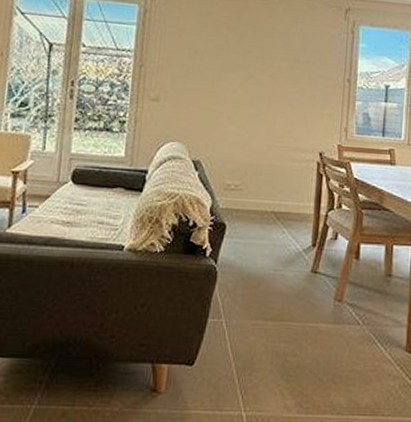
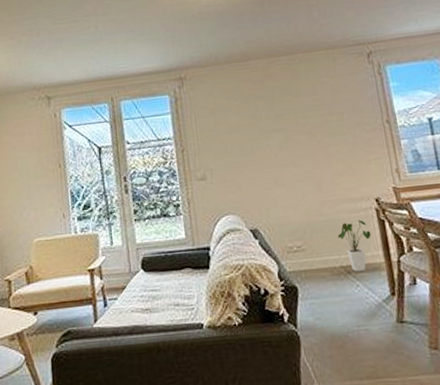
house plant: none [276,170,308,220] -> present [338,220,371,272]

